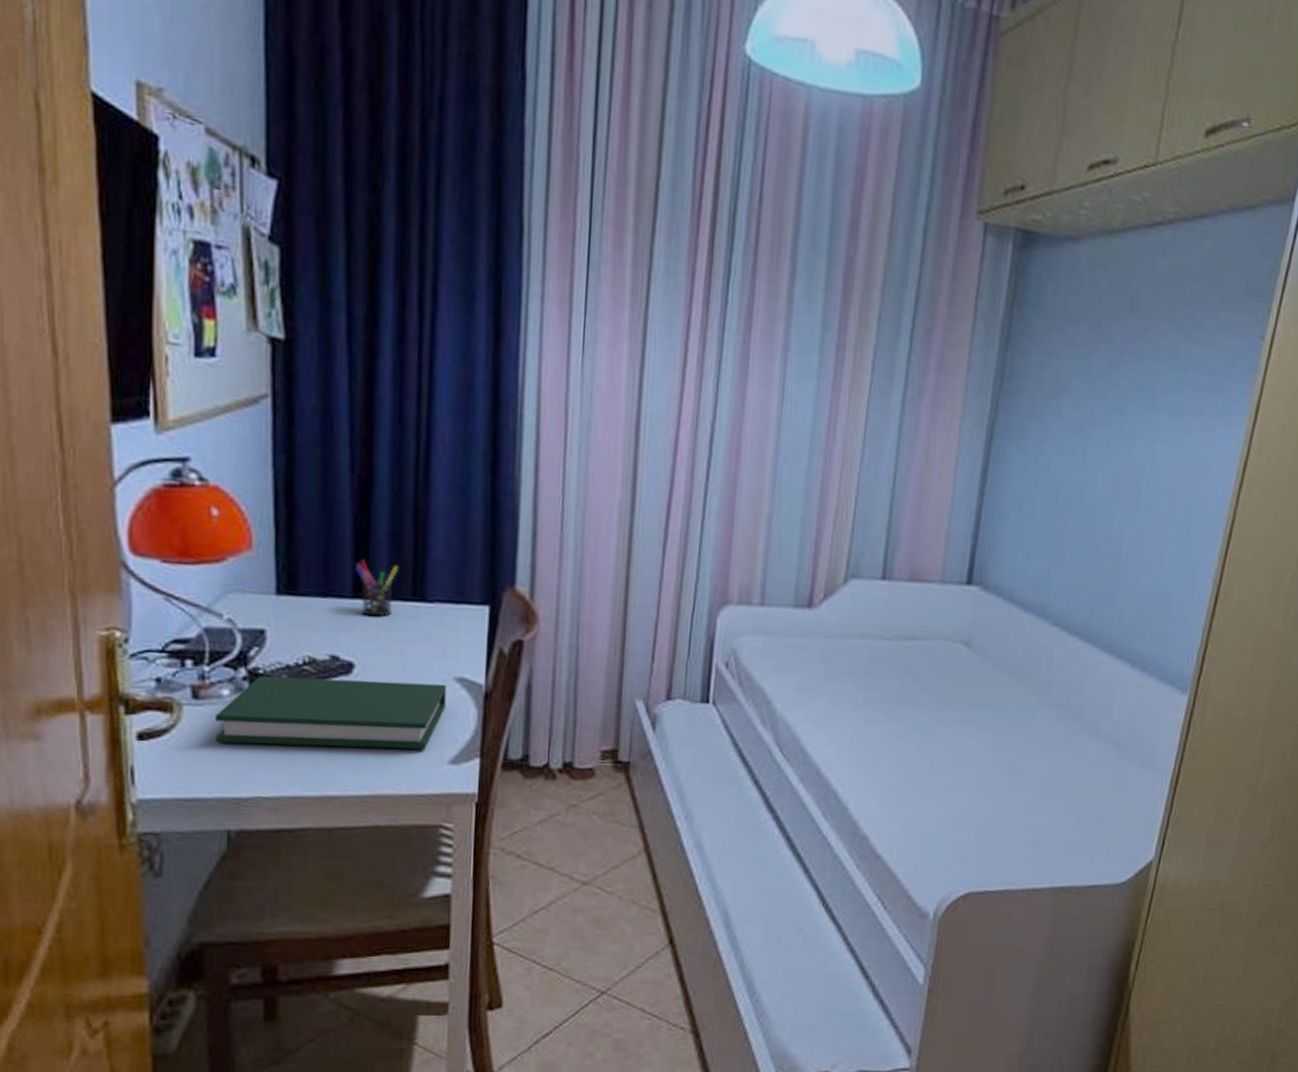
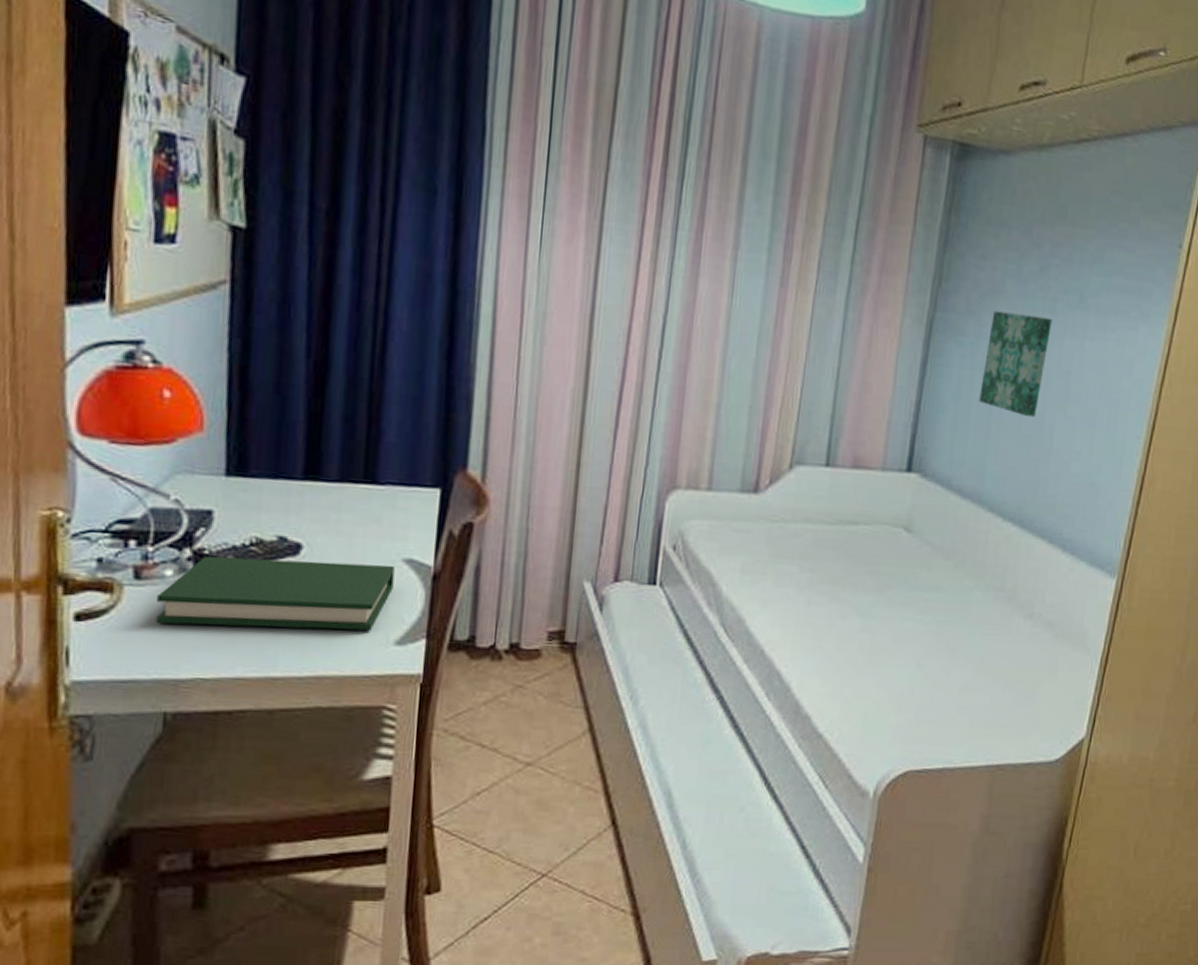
pen holder: present [355,559,399,617] -> none [306,442,352,499]
wall art: none [1043,412,1122,526] -> present [979,311,1052,418]

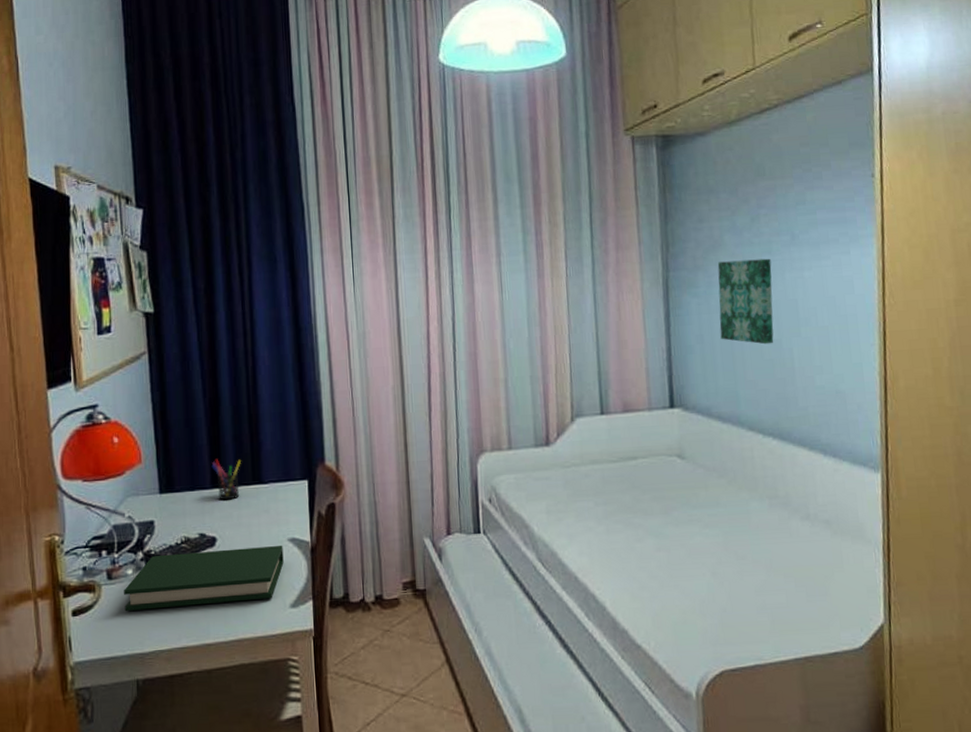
pen holder: none [306,442,352,499] -> present [211,458,242,501]

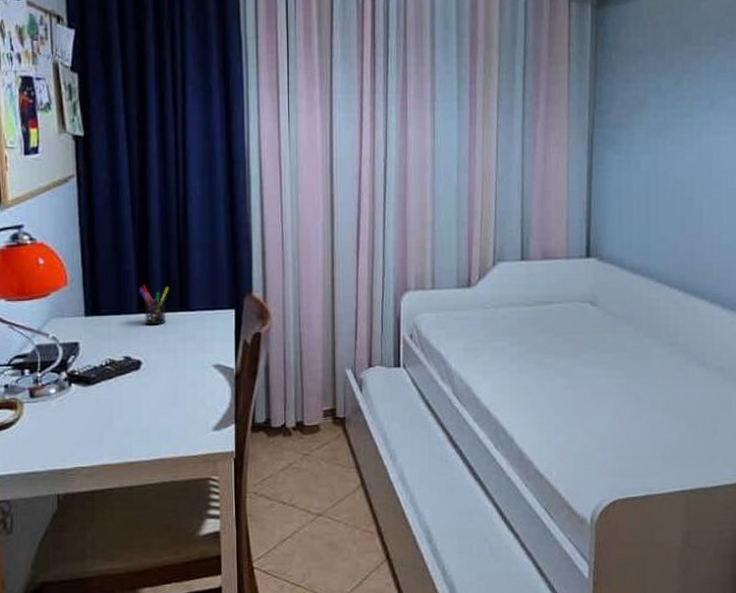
hardback book: present [124,545,284,611] -> none [46,370,208,428]
wall art: present [717,258,774,345] -> none [638,121,690,203]

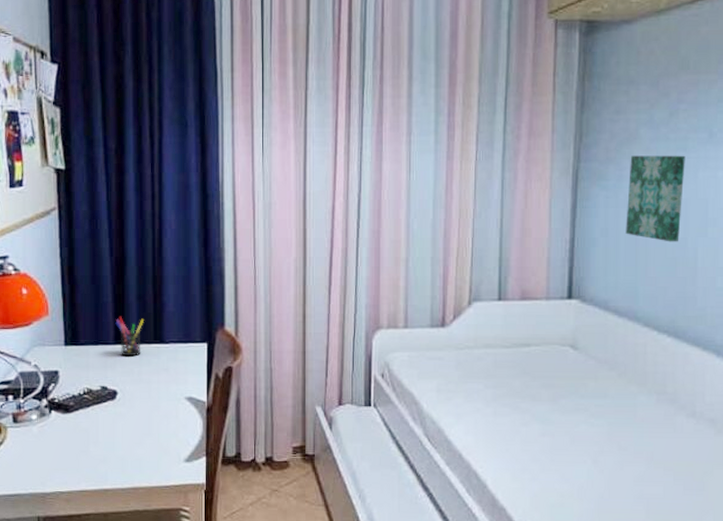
wall art: none [638,121,690,203] -> present [626,155,685,242]

